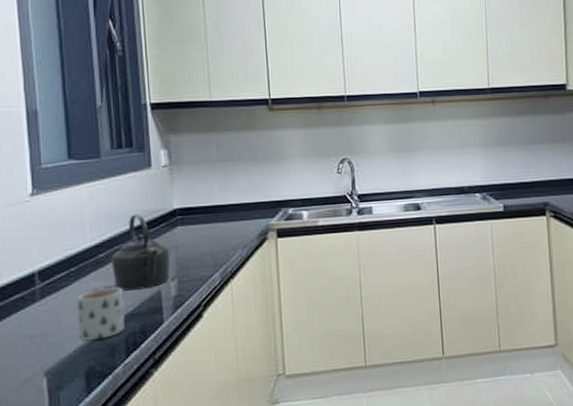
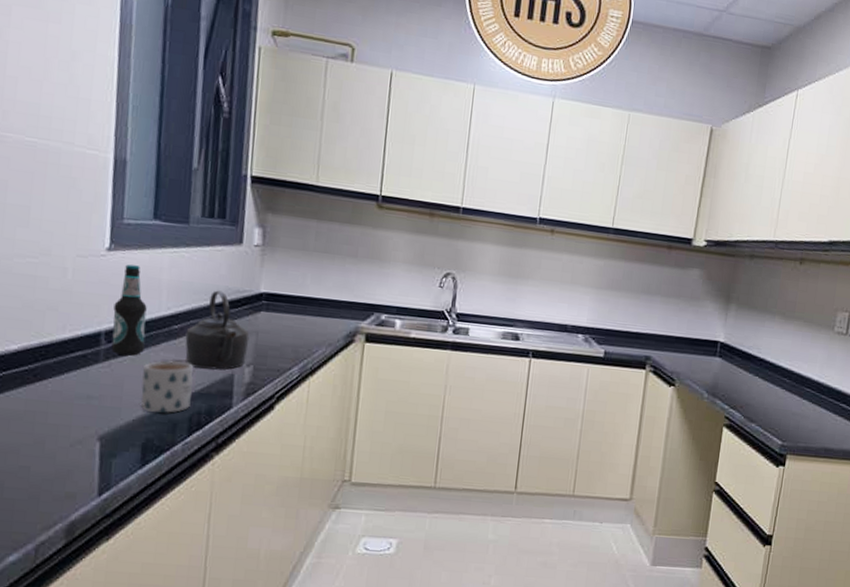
bottle: none [43,205,76,291] -> present [111,264,147,356]

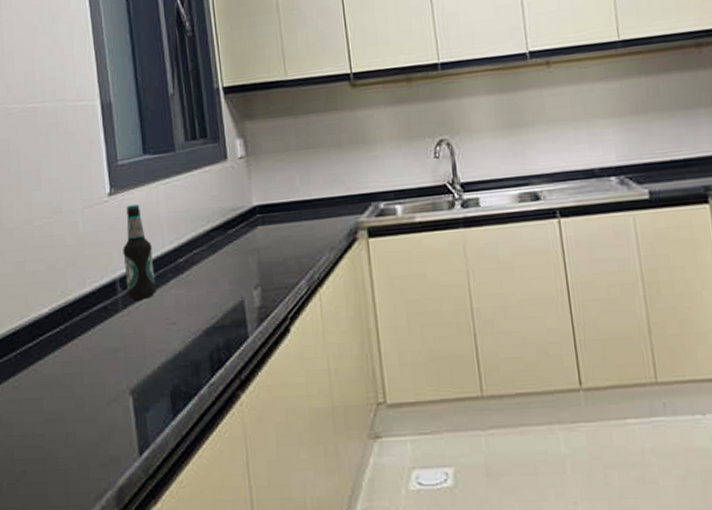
mug: present [141,360,194,413] -> none [159,296,208,356]
kettle: present [185,290,250,370] -> none [191,213,253,300]

